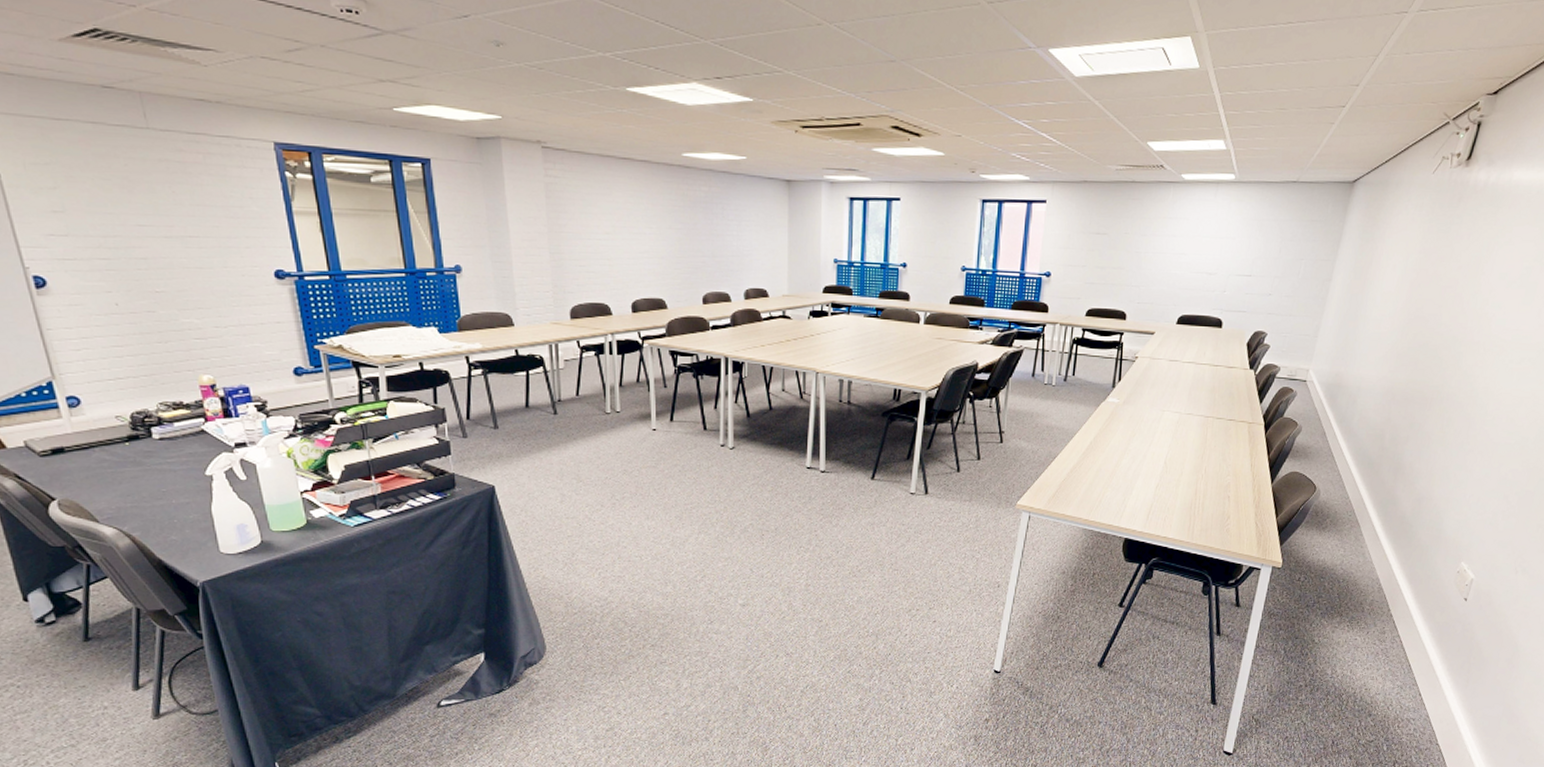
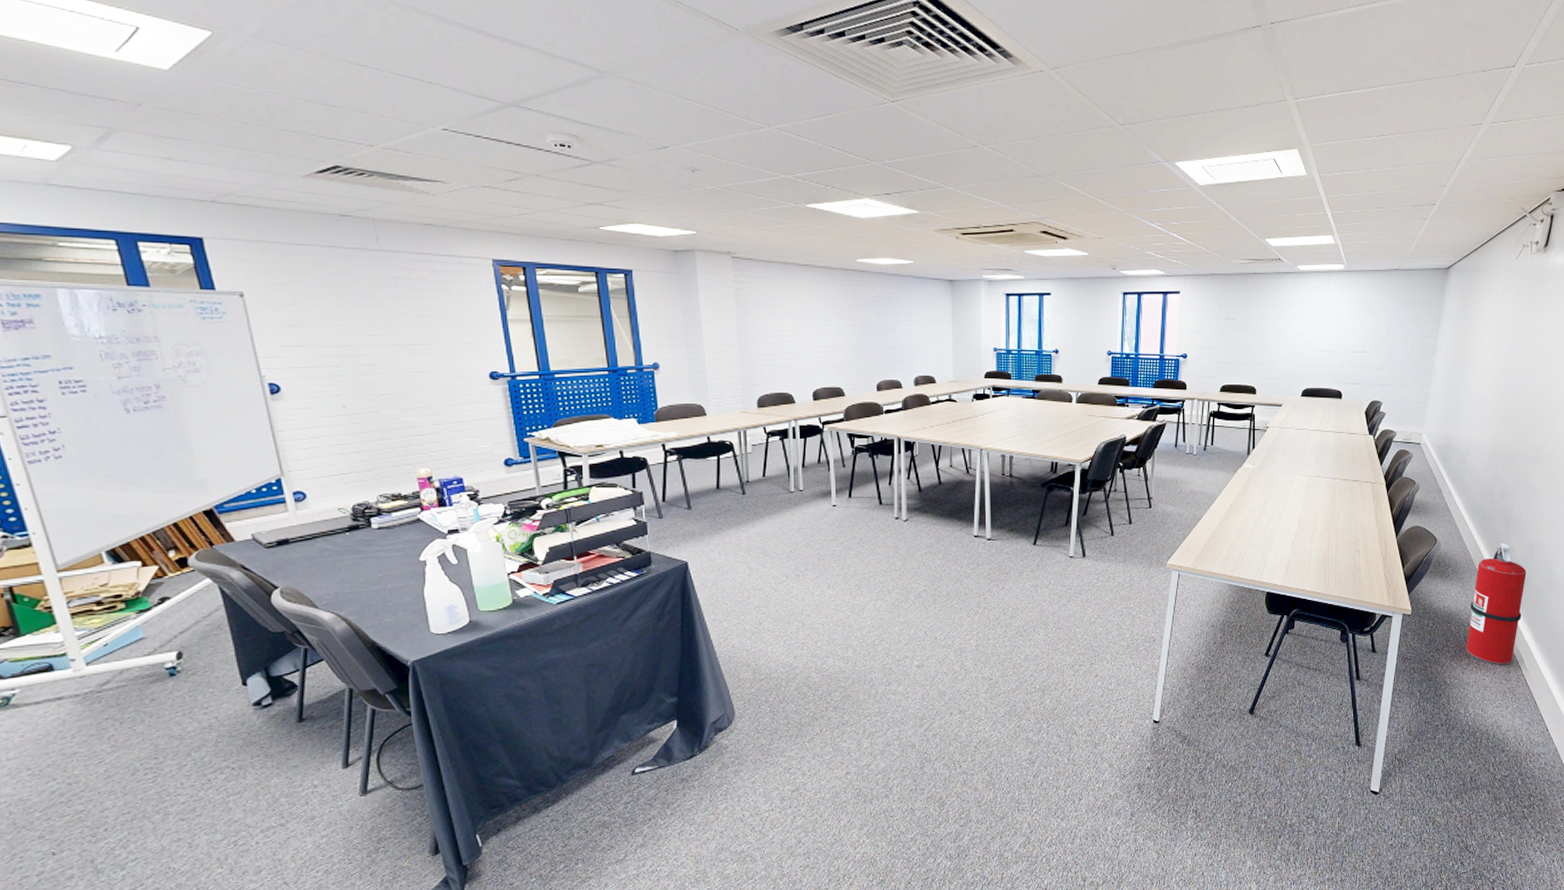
fire extinguisher: none [1338,493,1413,625] -> present [1466,543,1527,665]

